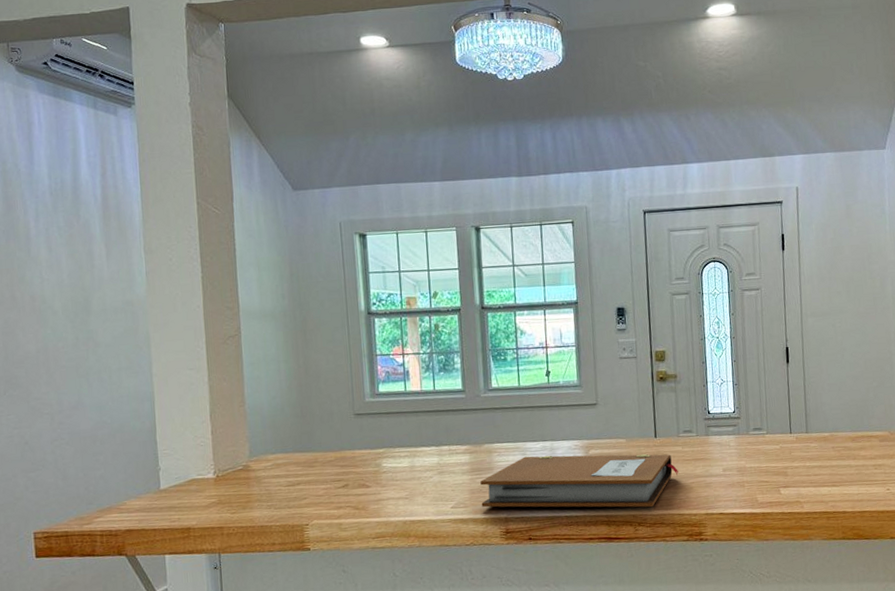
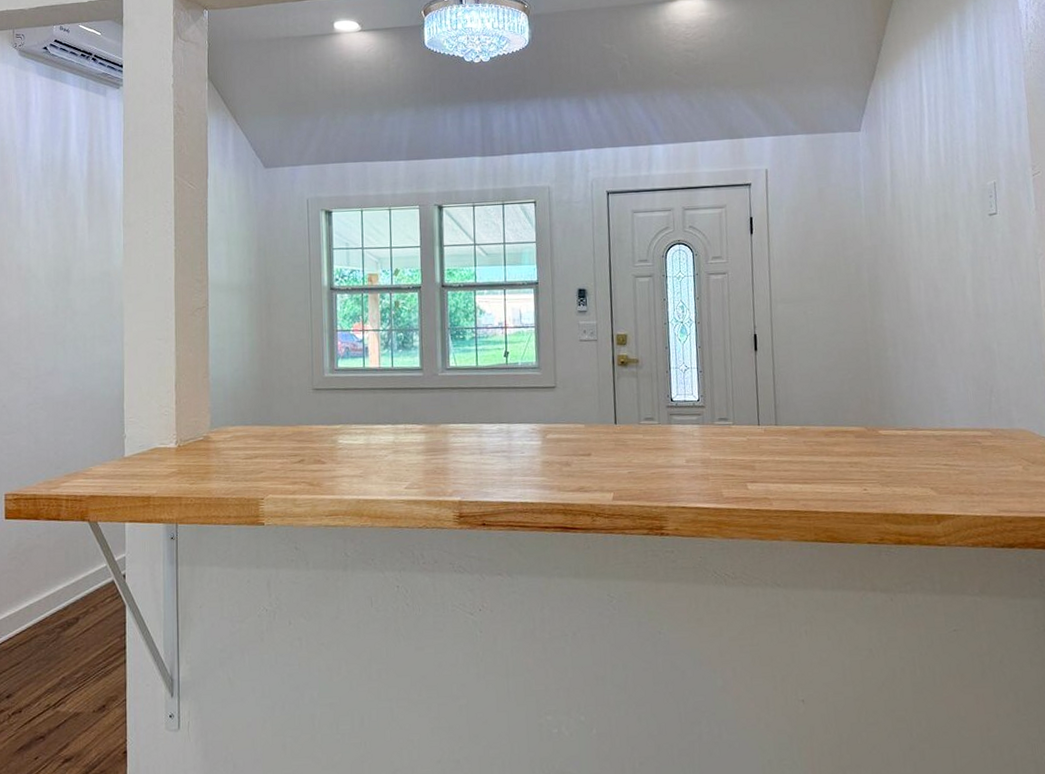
notebook: present [480,454,680,508] -> none [435,438,640,498]

